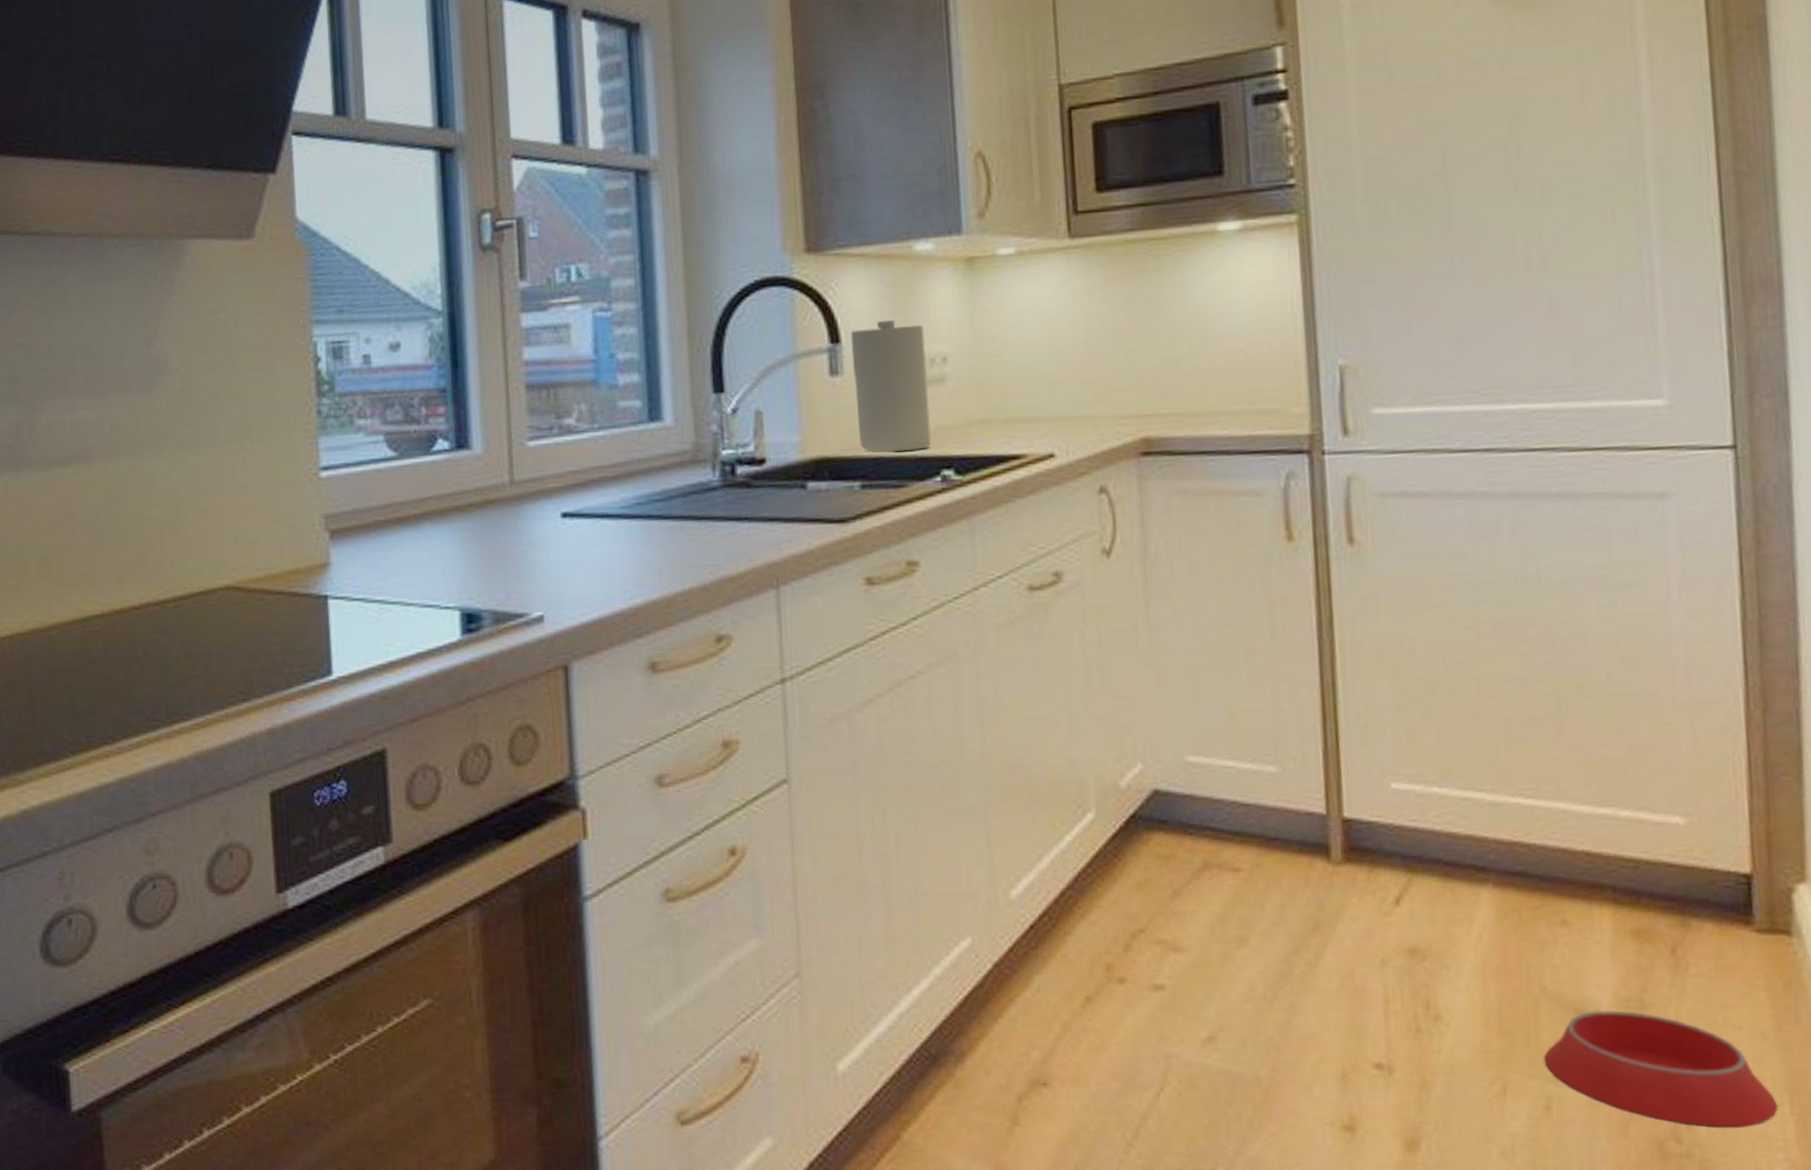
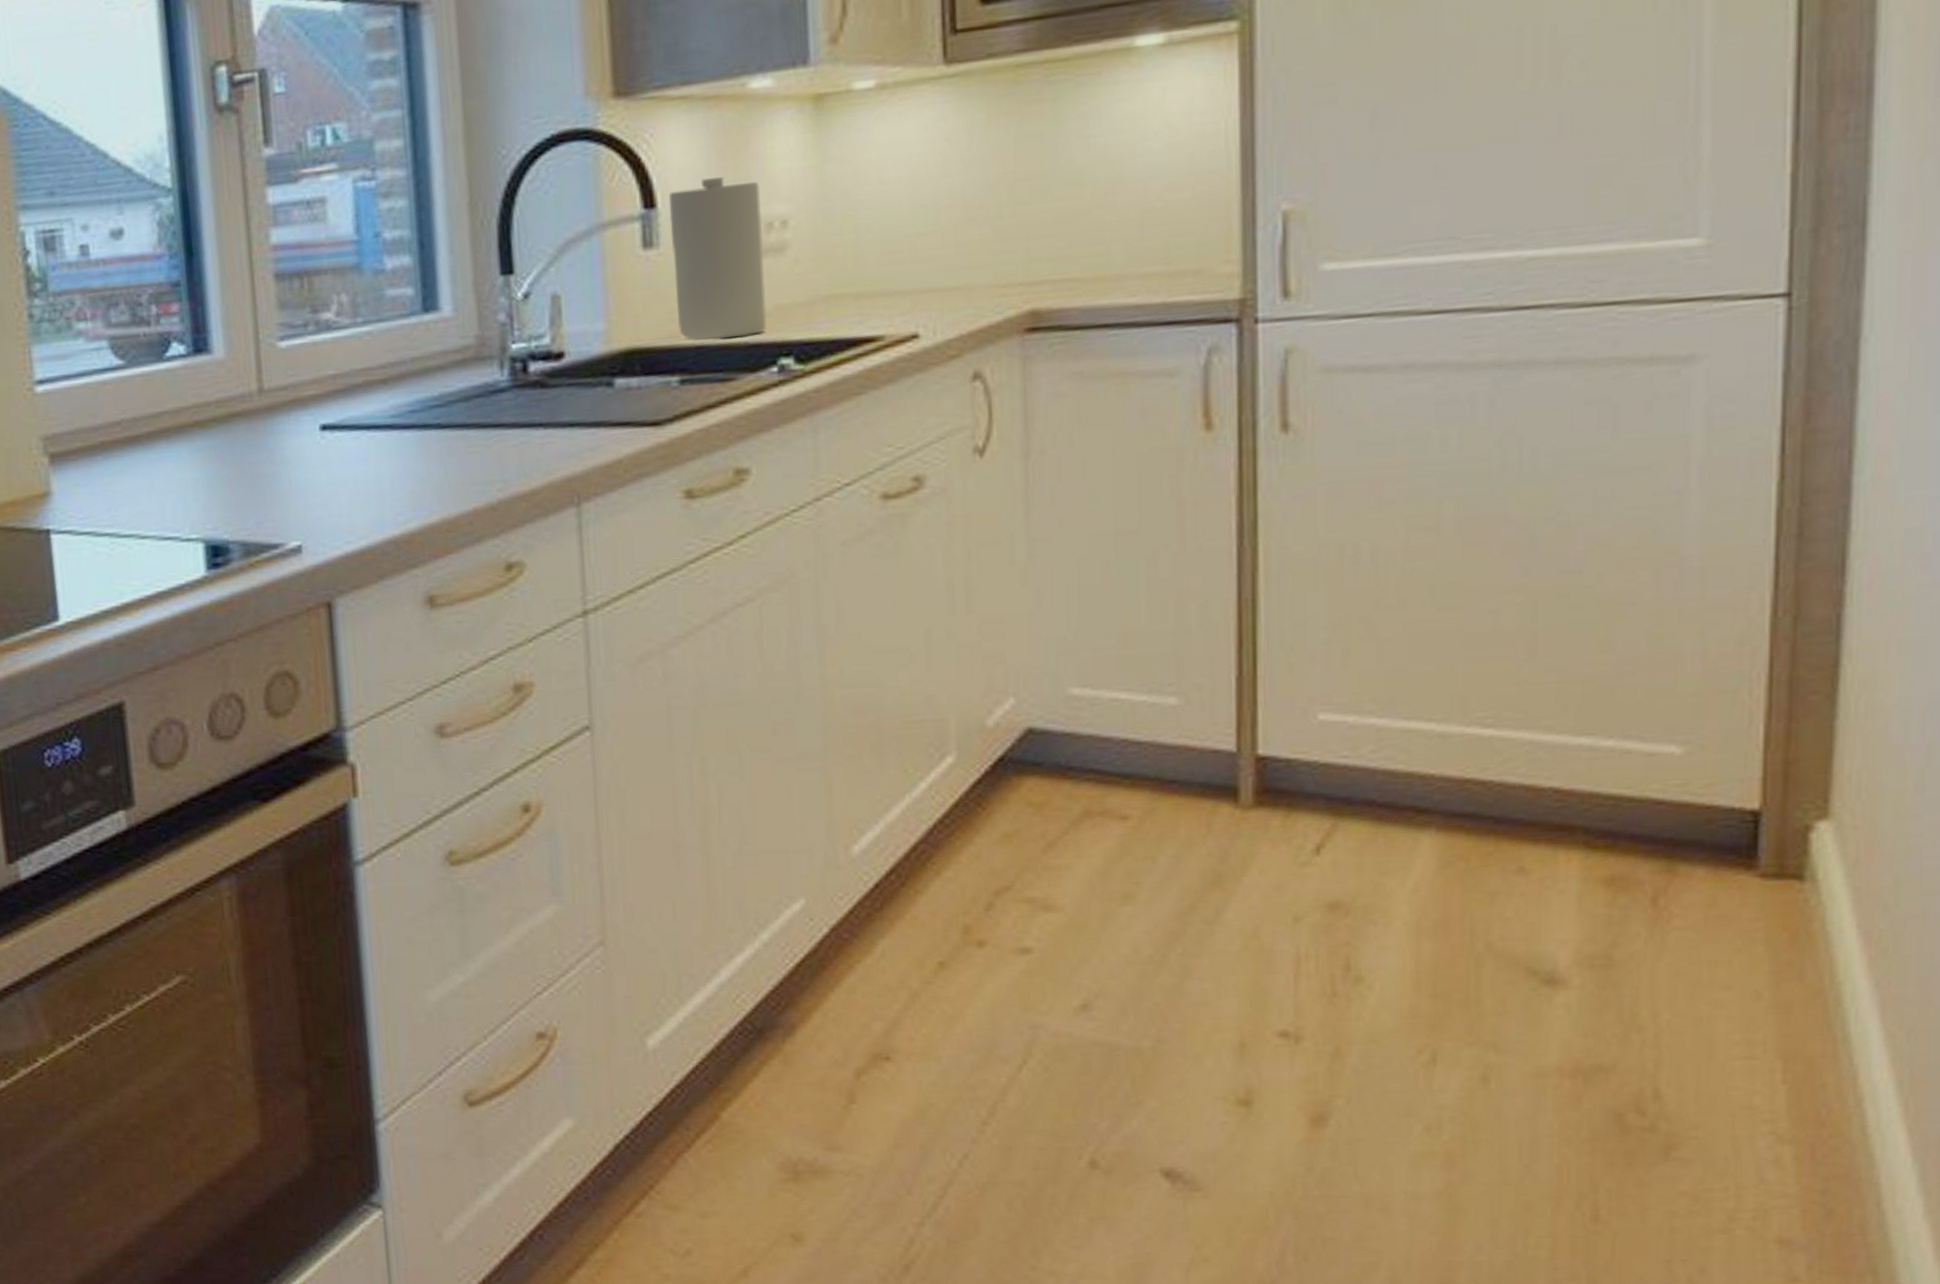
pet bowl: present [1544,1010,1778,1128] -> none [1485,969,1768,1098]

